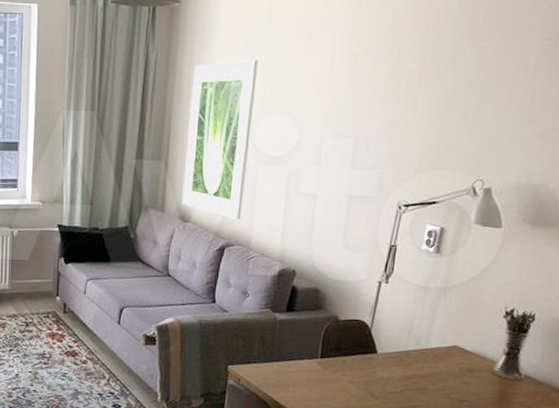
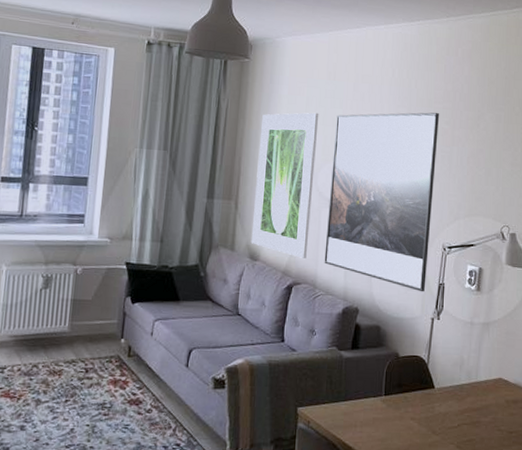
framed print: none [259,49,405,255] -> present [324,112,439,292]

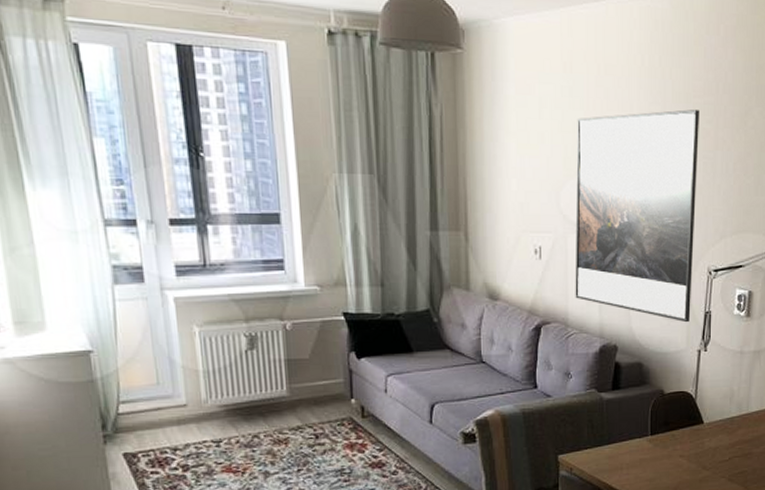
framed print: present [251,112,319,258] -> none [486,116,556,294]

